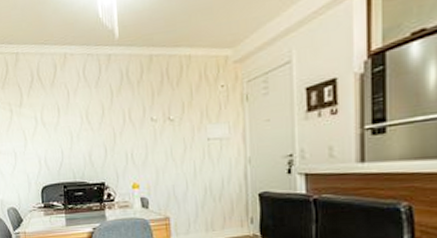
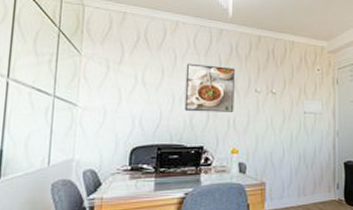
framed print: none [79,96,131,148] -> present [184,63,235,112]

